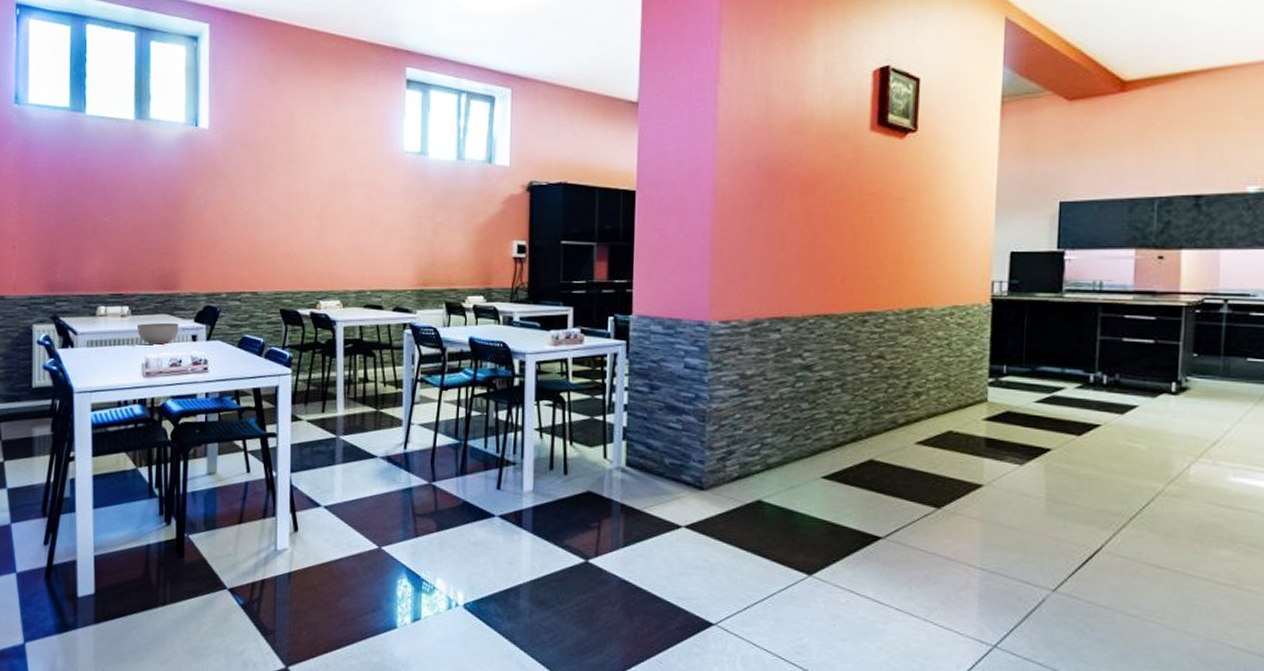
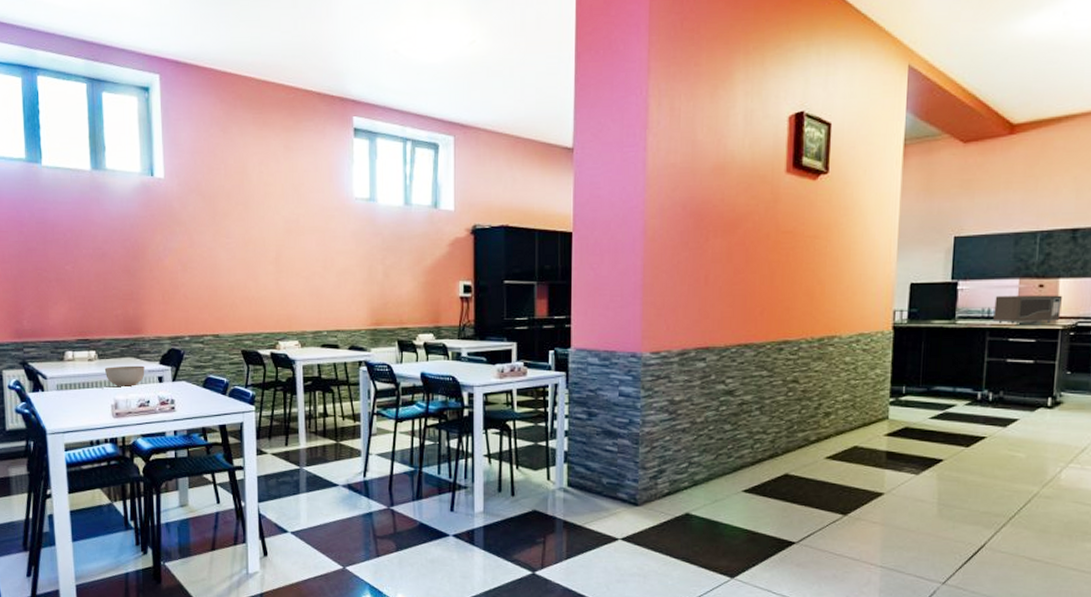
microwave: none [1106,267,1185,299] -> present [993,295,1062,324]

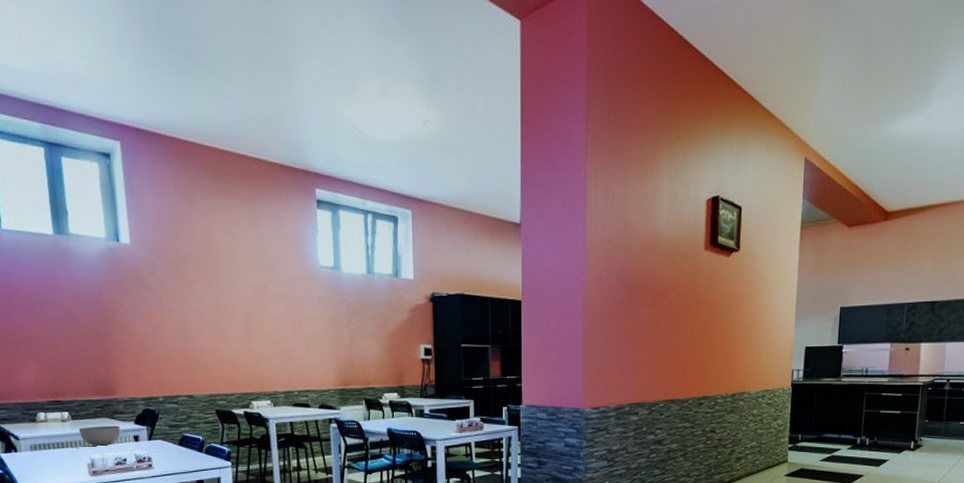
microwave: present [993,295,1062,324] -> none [870,357,923,381]

